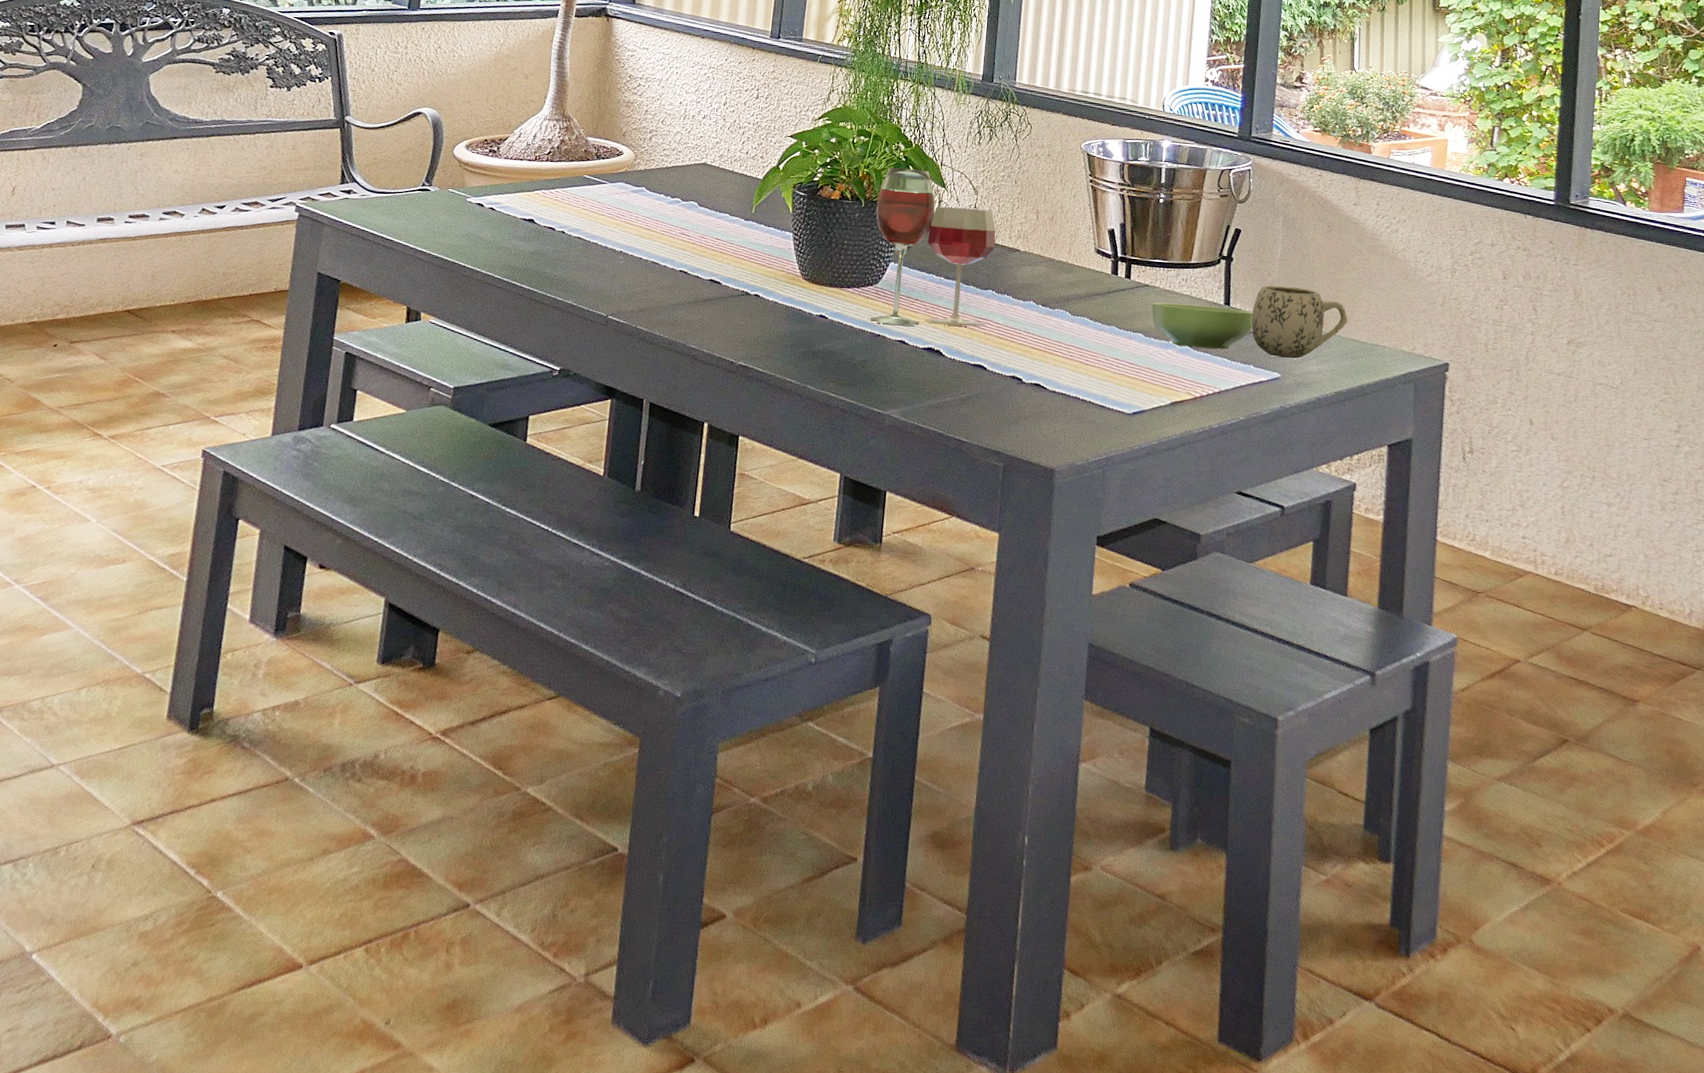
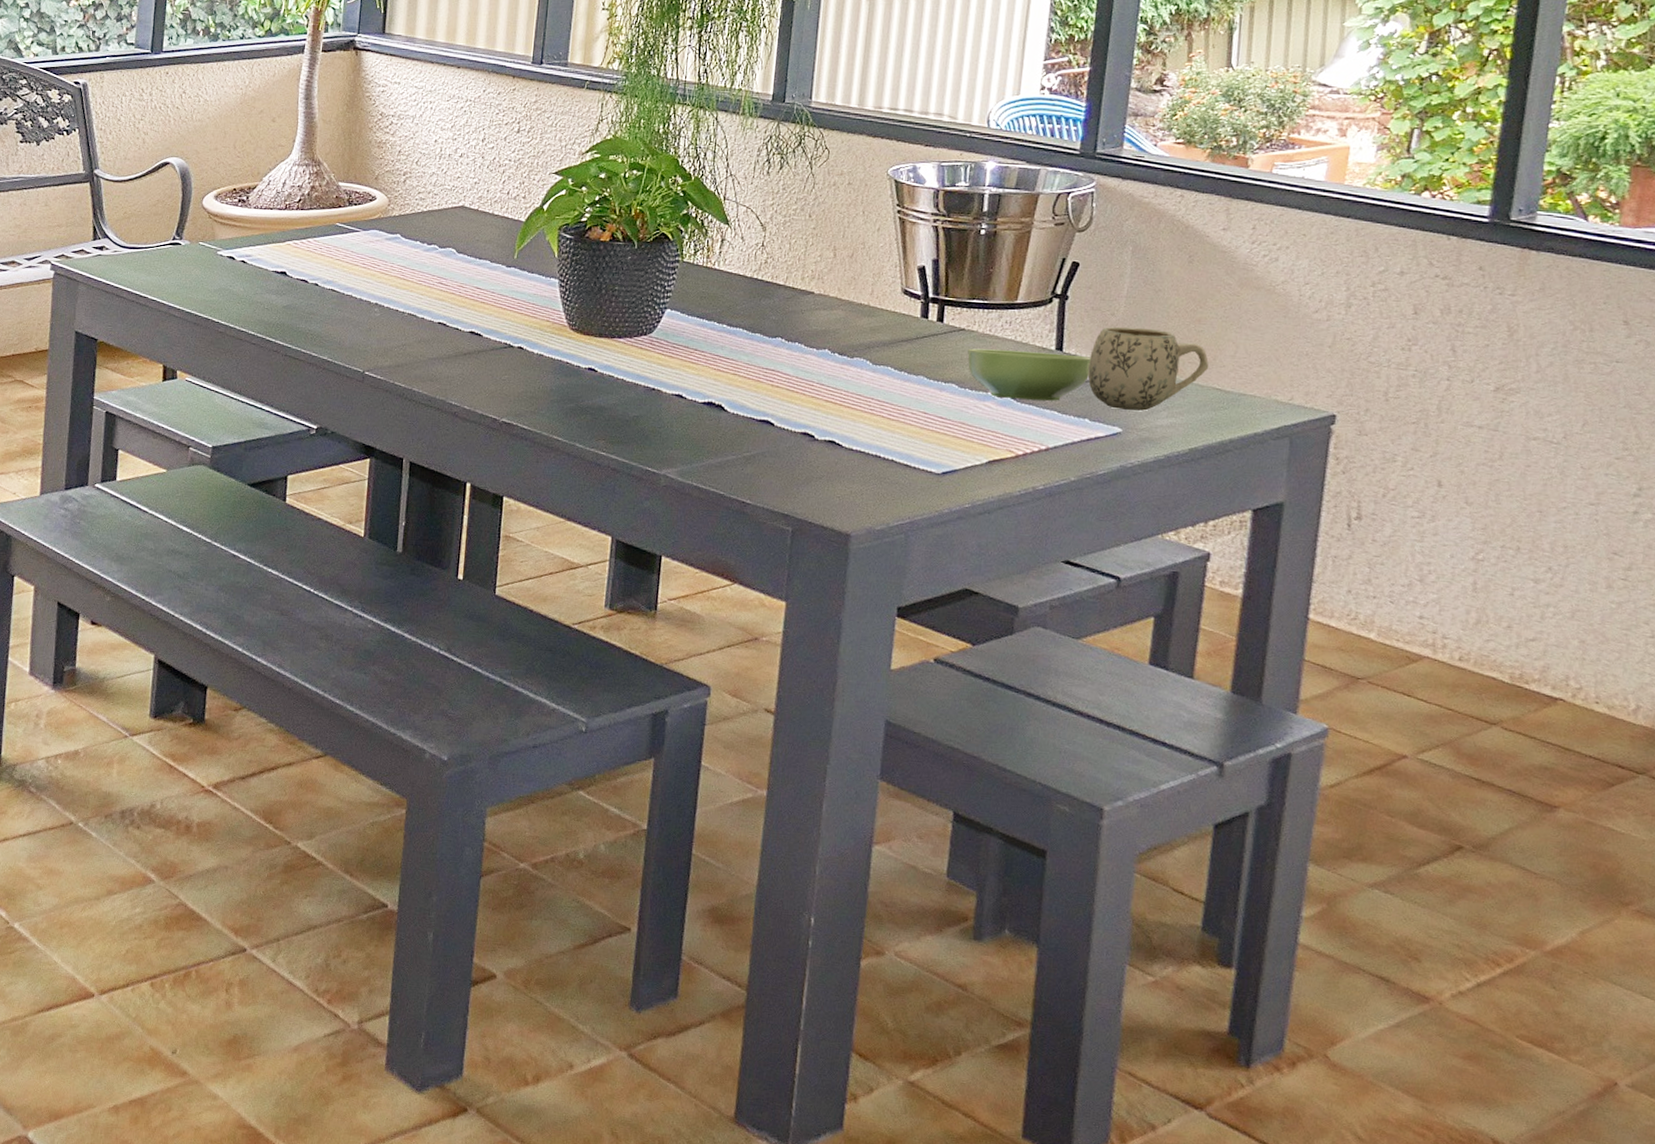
wineglass: present [870,167,936,326] -> none [644,204,718,379]
wineglass: present [924,206,996,327] -> none [704,246,787,379]

